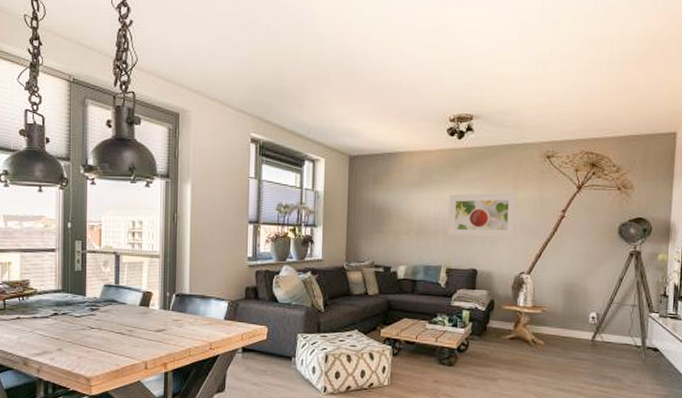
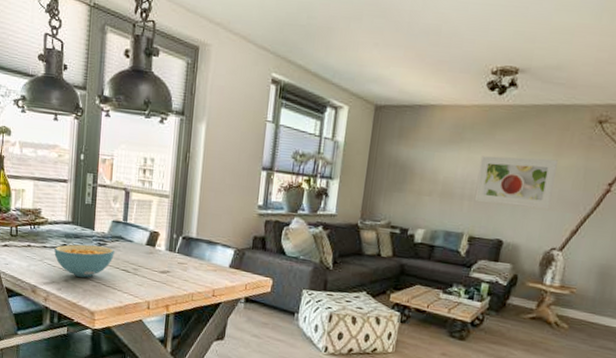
cereal bowl: none [45,311,108,344] -> present [54,244,114,278]

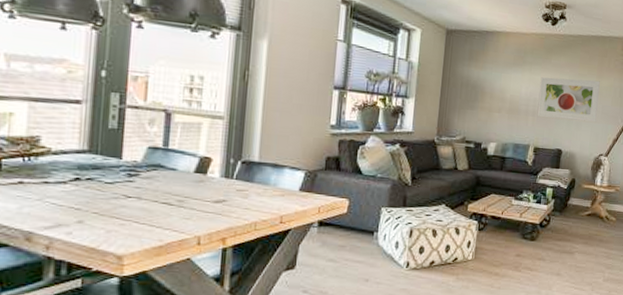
cereal bowl: present [54,244,114,278] -> none [61,176,151,216]

